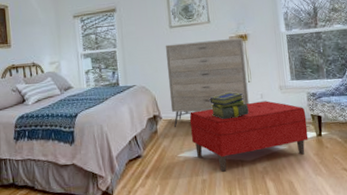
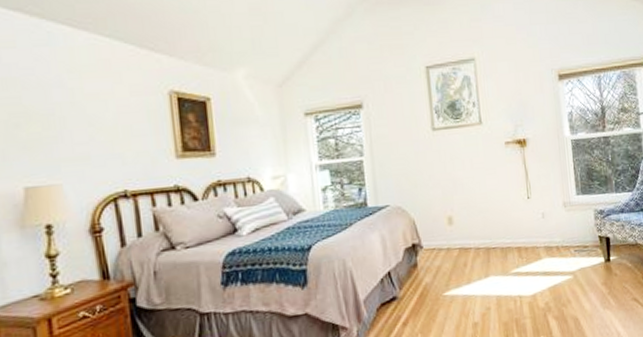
dresser: present [165,38,249,127] -> none [426,143,529,258]
bench: present [189,100,309,172] -> none [457,221,596,312]
stack of books: present [209,92,249,120] -> none [481,211,529,247]

